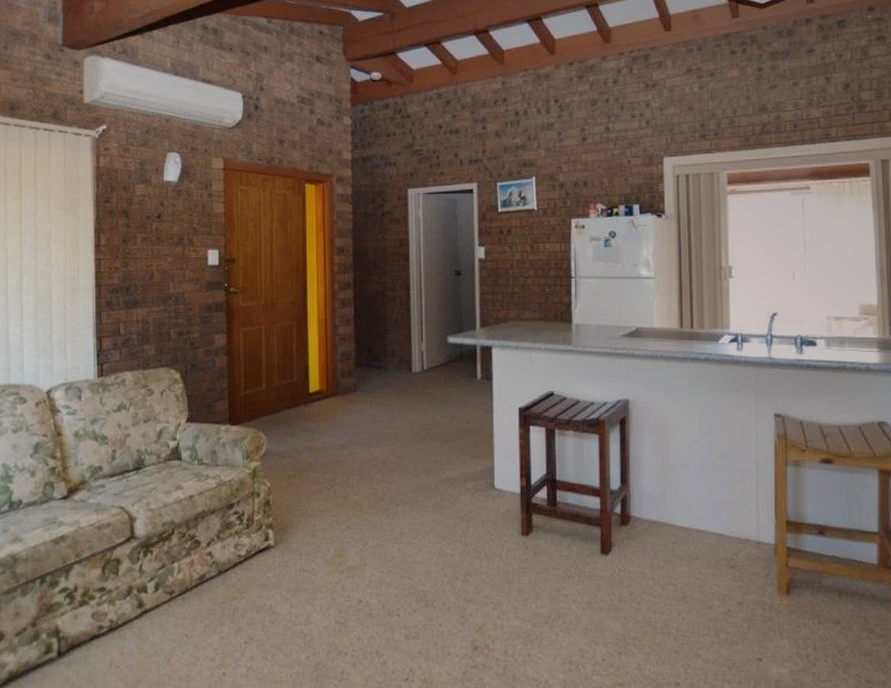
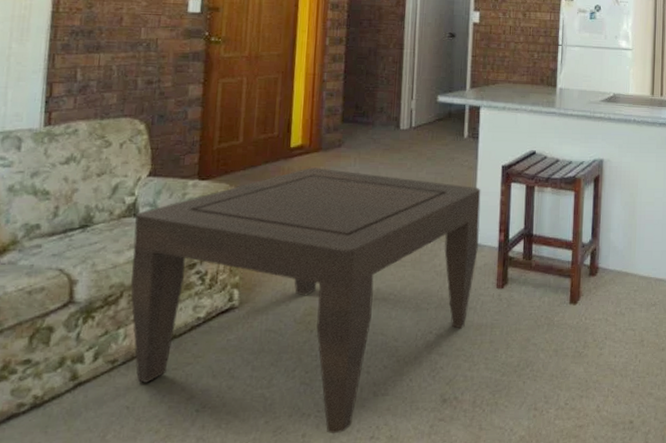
coffee table: none [178,412,500,674] -> present [130,167,481,434]

